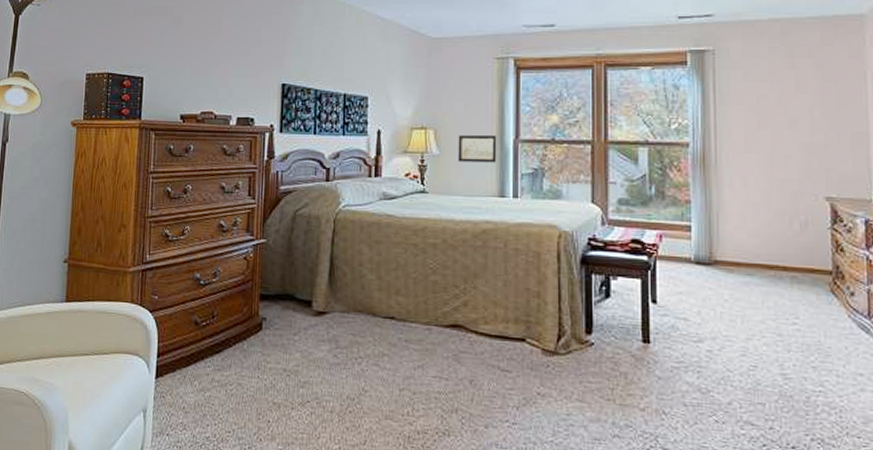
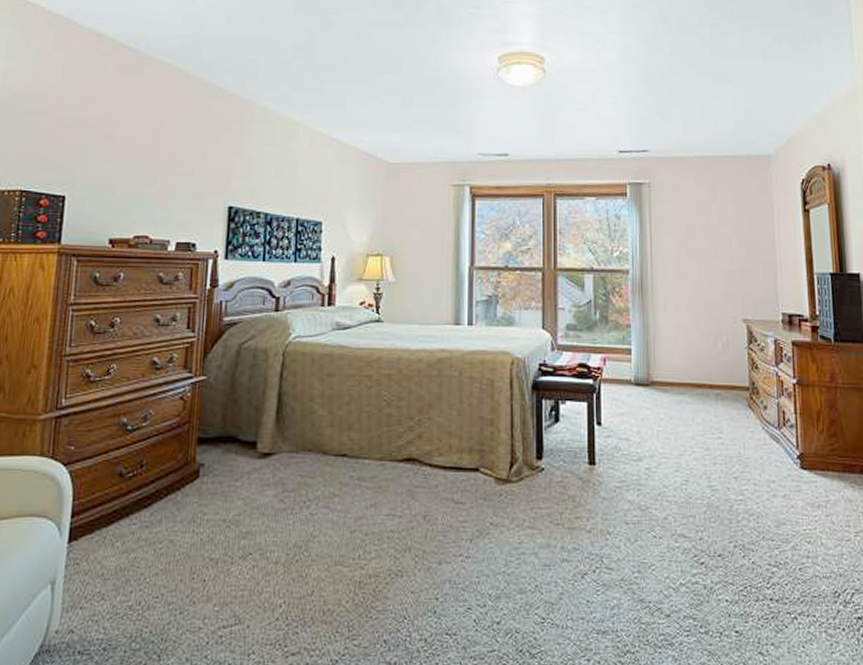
wall art: present [458,134,497,163] -> none [414,261,453,290]

